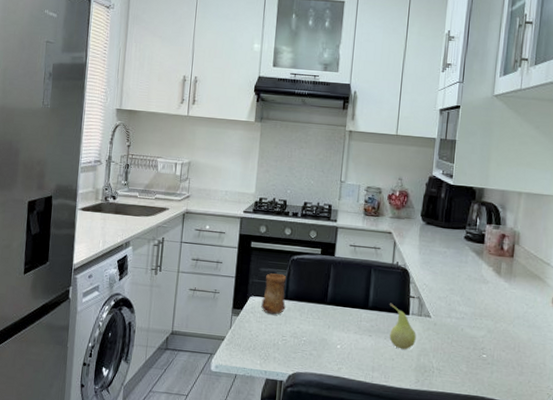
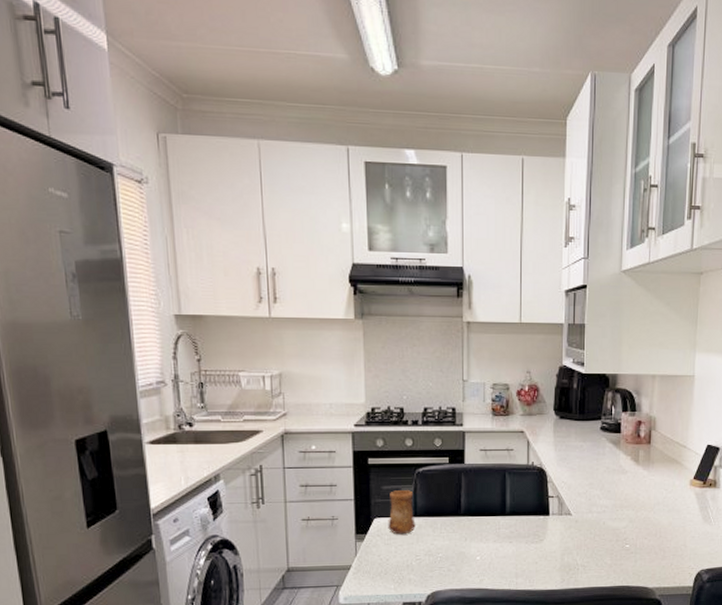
fruit: present [389,303,416,350] -> none [528,505,558,552]

